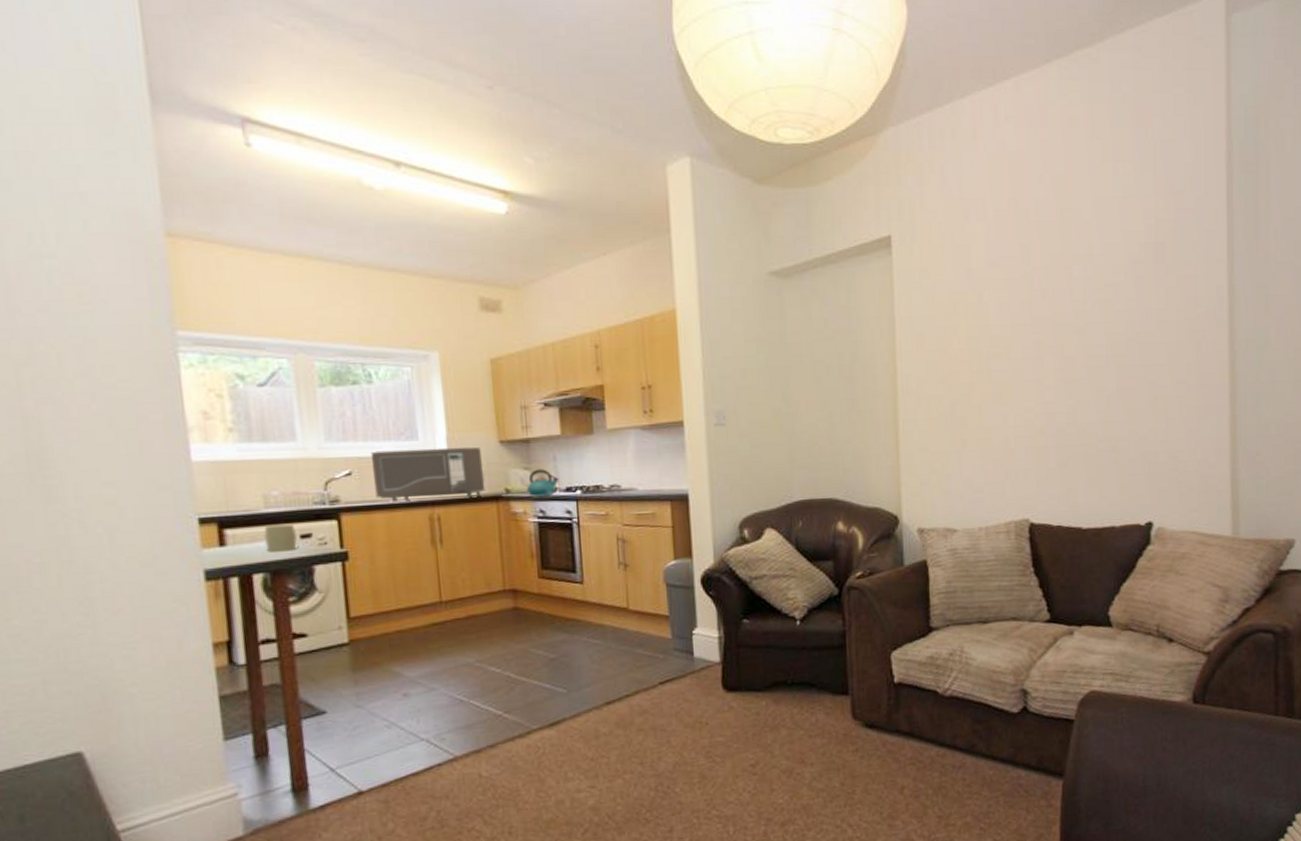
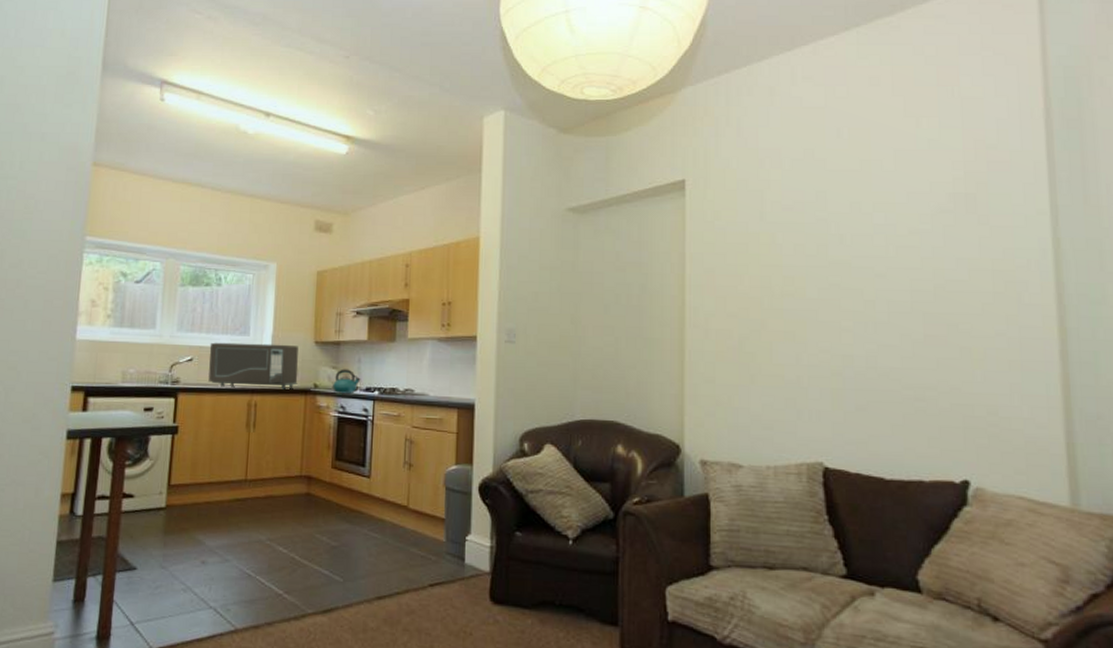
mug: present [264,525,297,553] -> none [116,398,142,422]

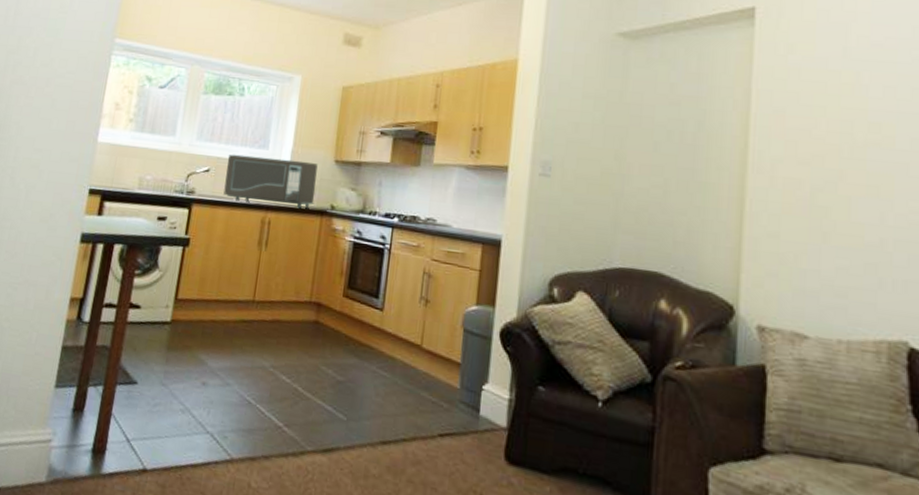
kettle: present [333,369,361,393] -> none [350,191,381,218]

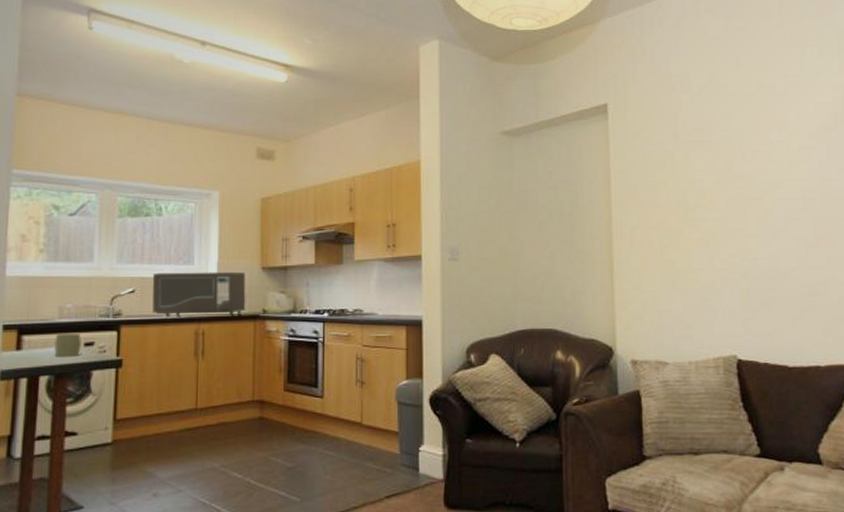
mug: none [129,204,156,230] -> present [54,334,81,359]

